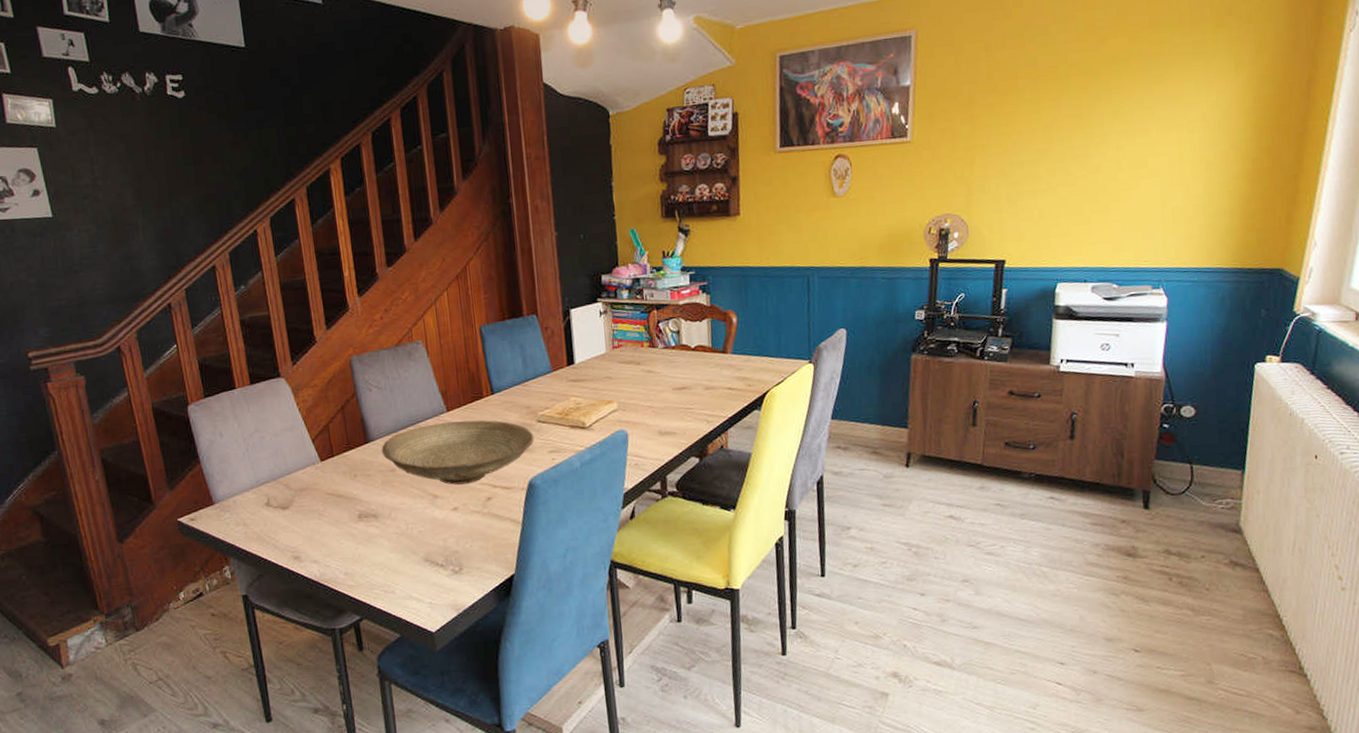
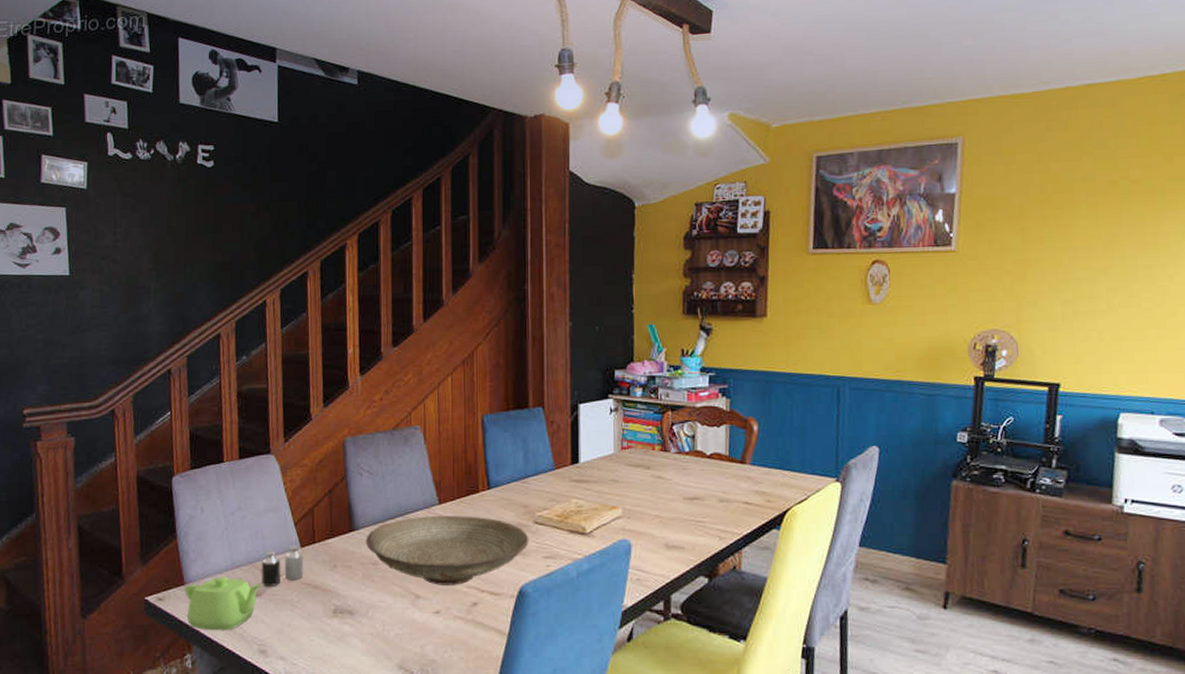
teapot: none [214,493,289,544] -> present [185,576,263,631]
candle: none [284,460,326,499] -> present [261,545,303,586]

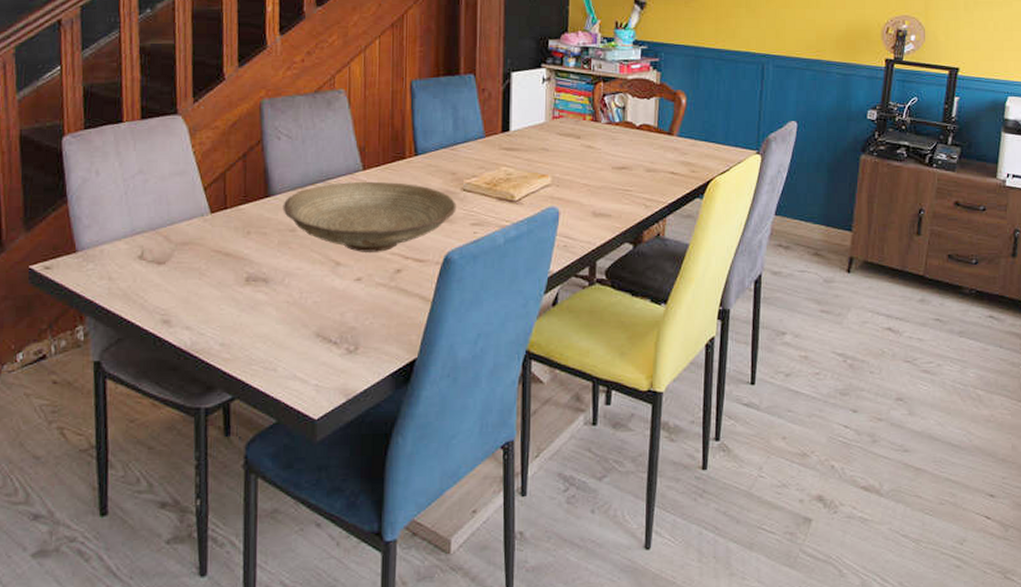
teapot: present [185,576,263,631] -> none [76,243,167,301]
candle: present [261,545,303,586] -> none [165,211,213,254]

